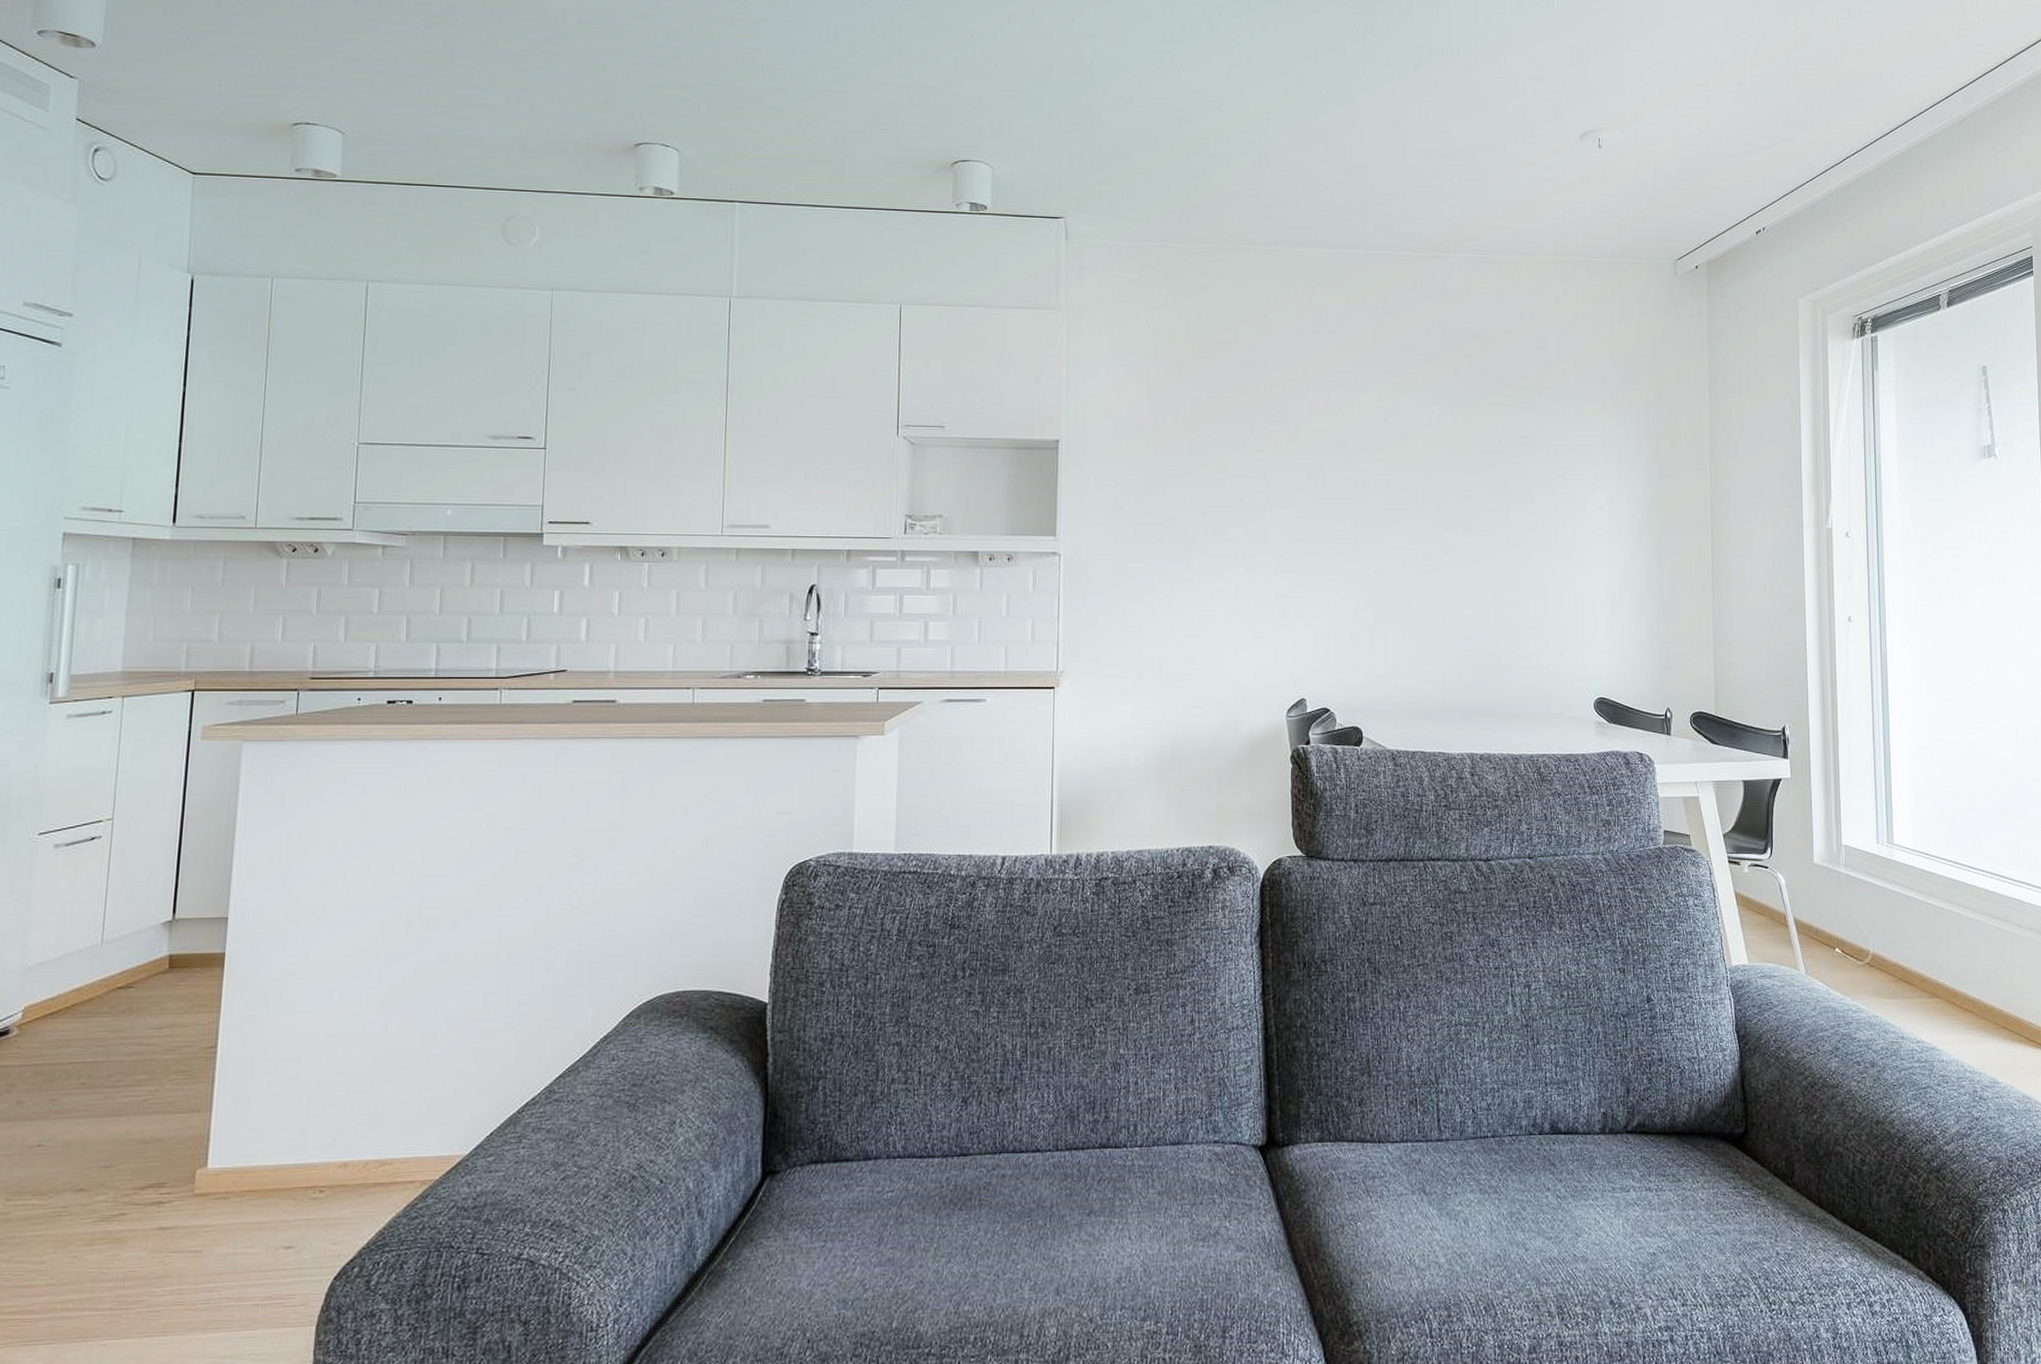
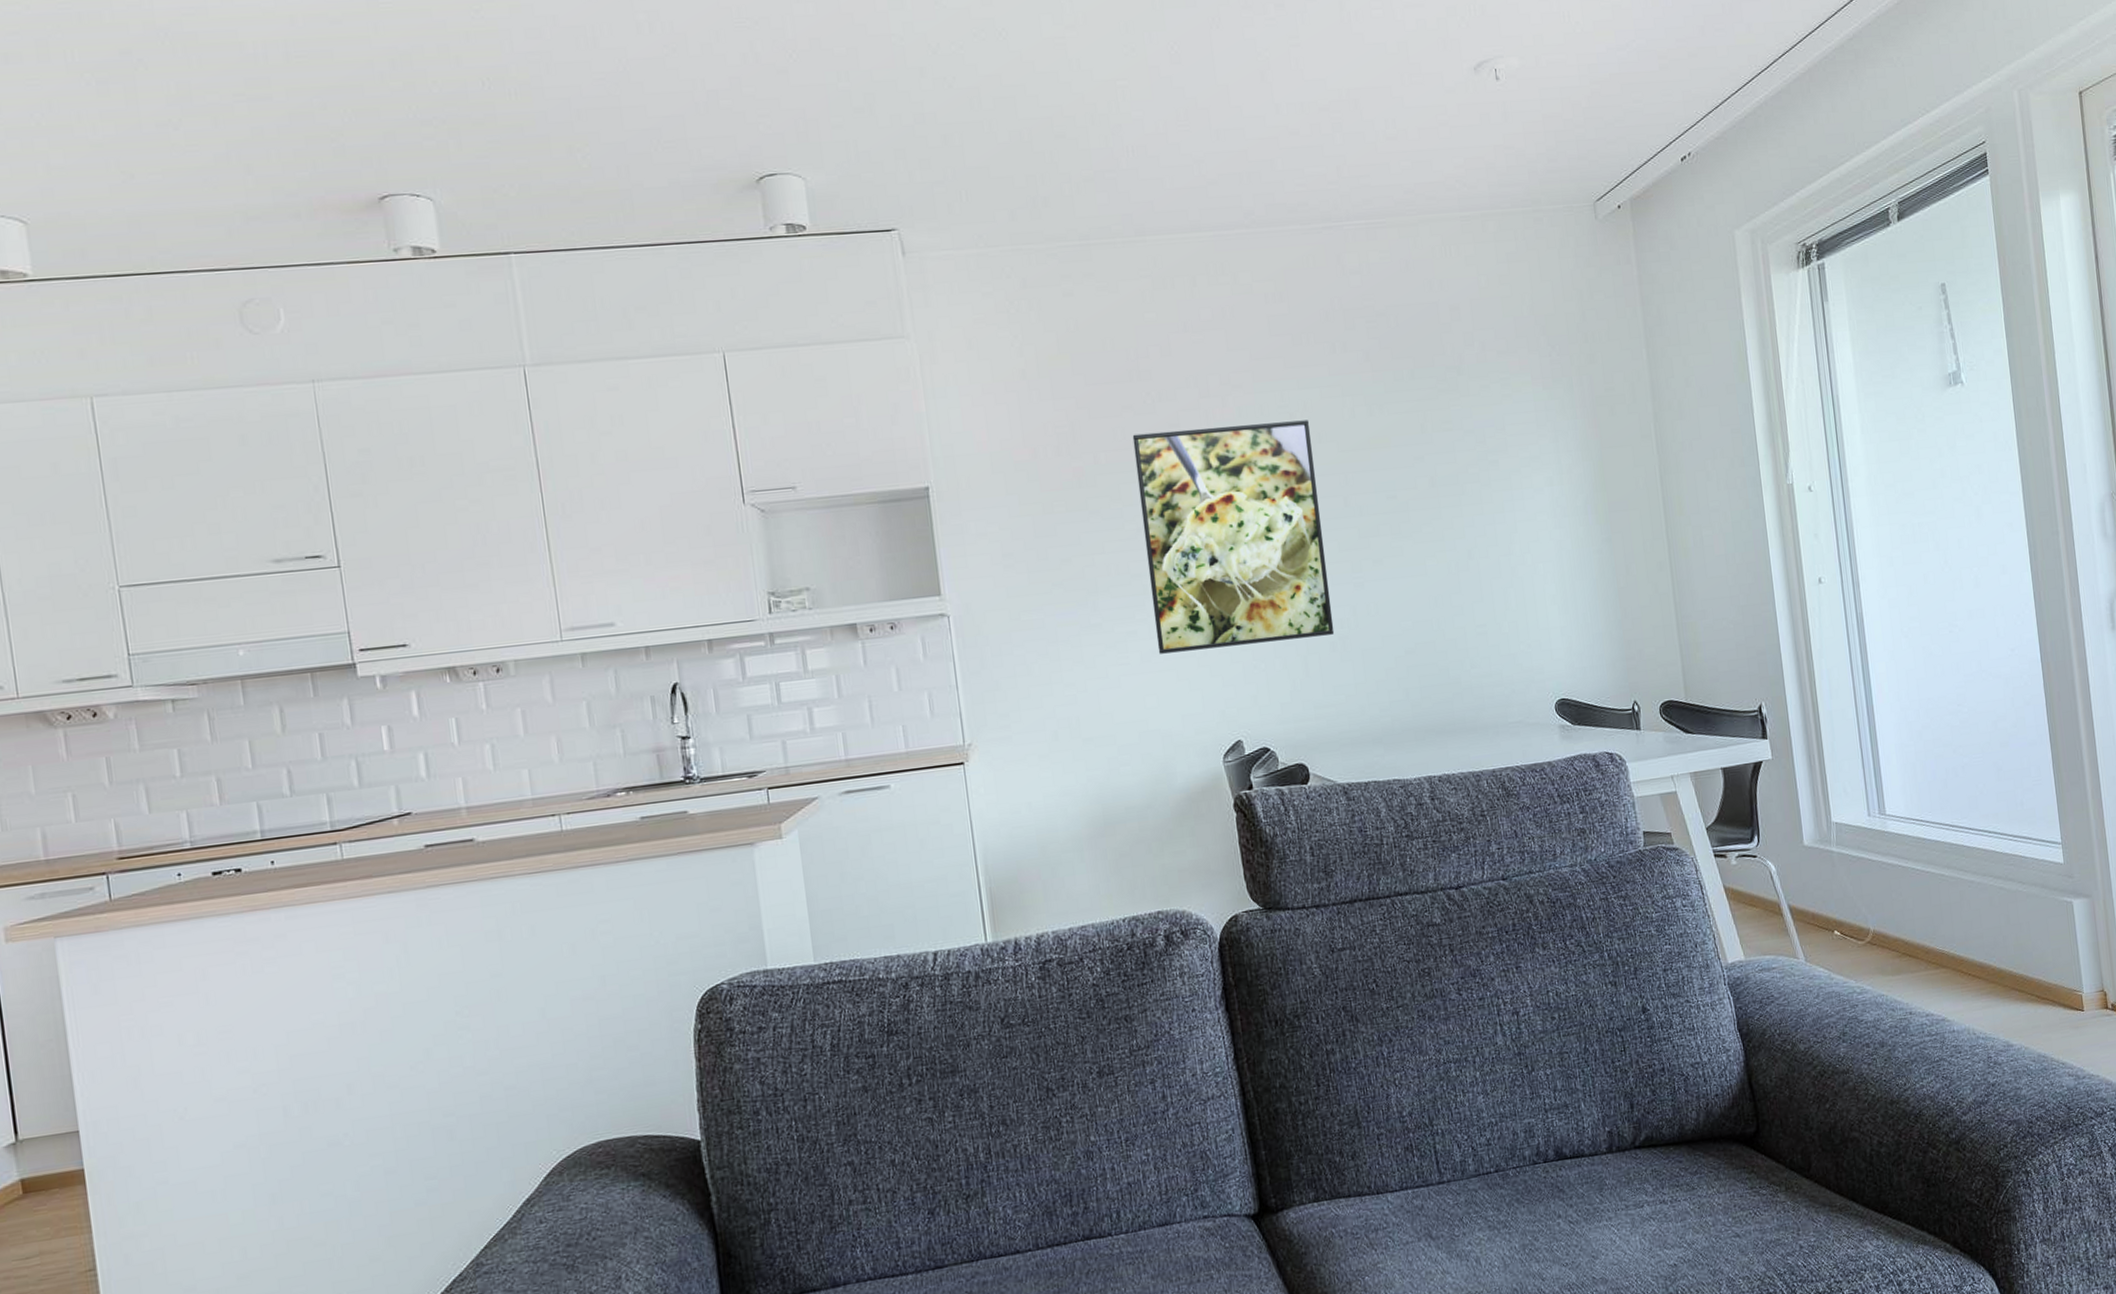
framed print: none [1241,415,1401,613] -> present [1132,420,1335,654]

